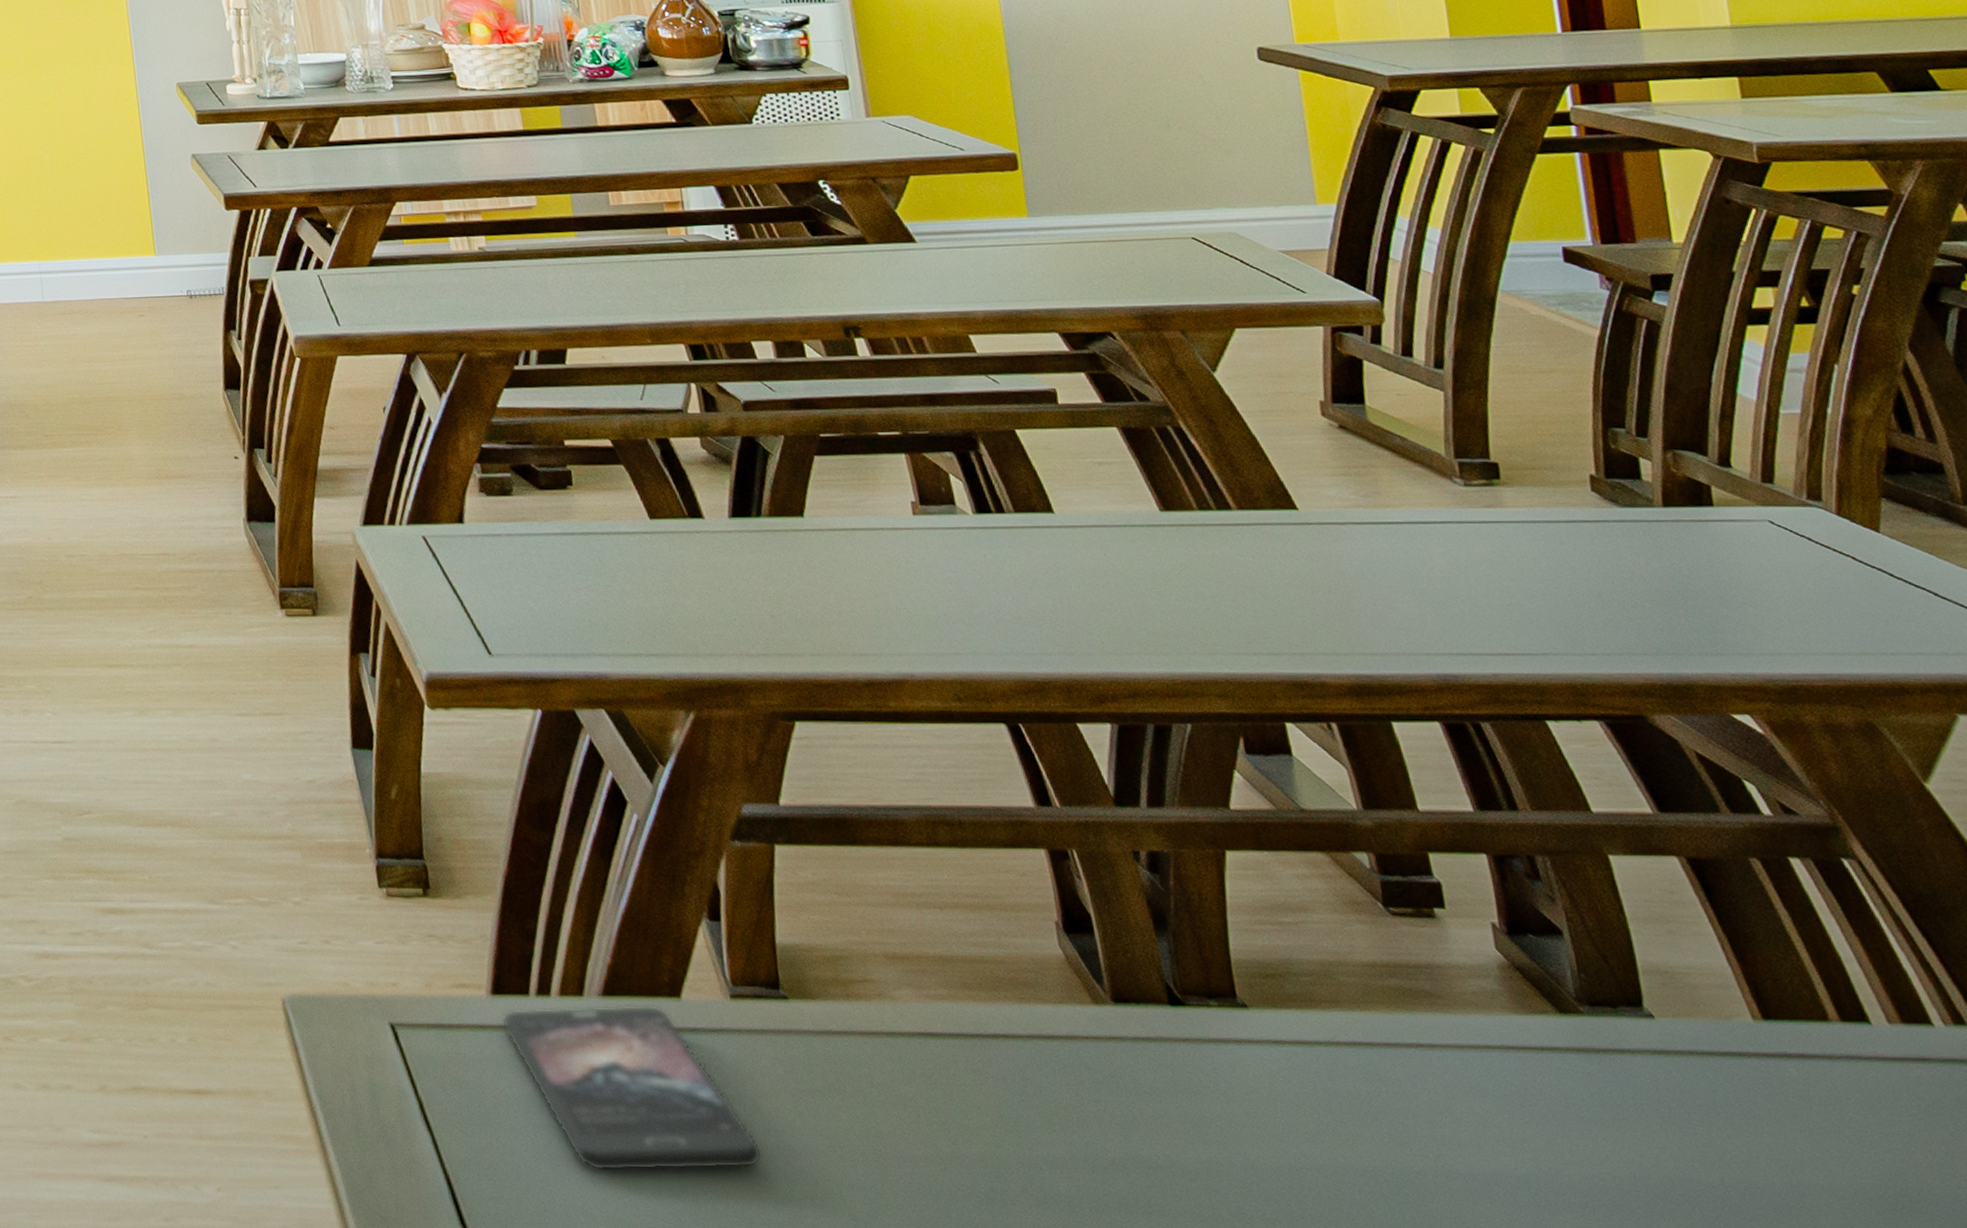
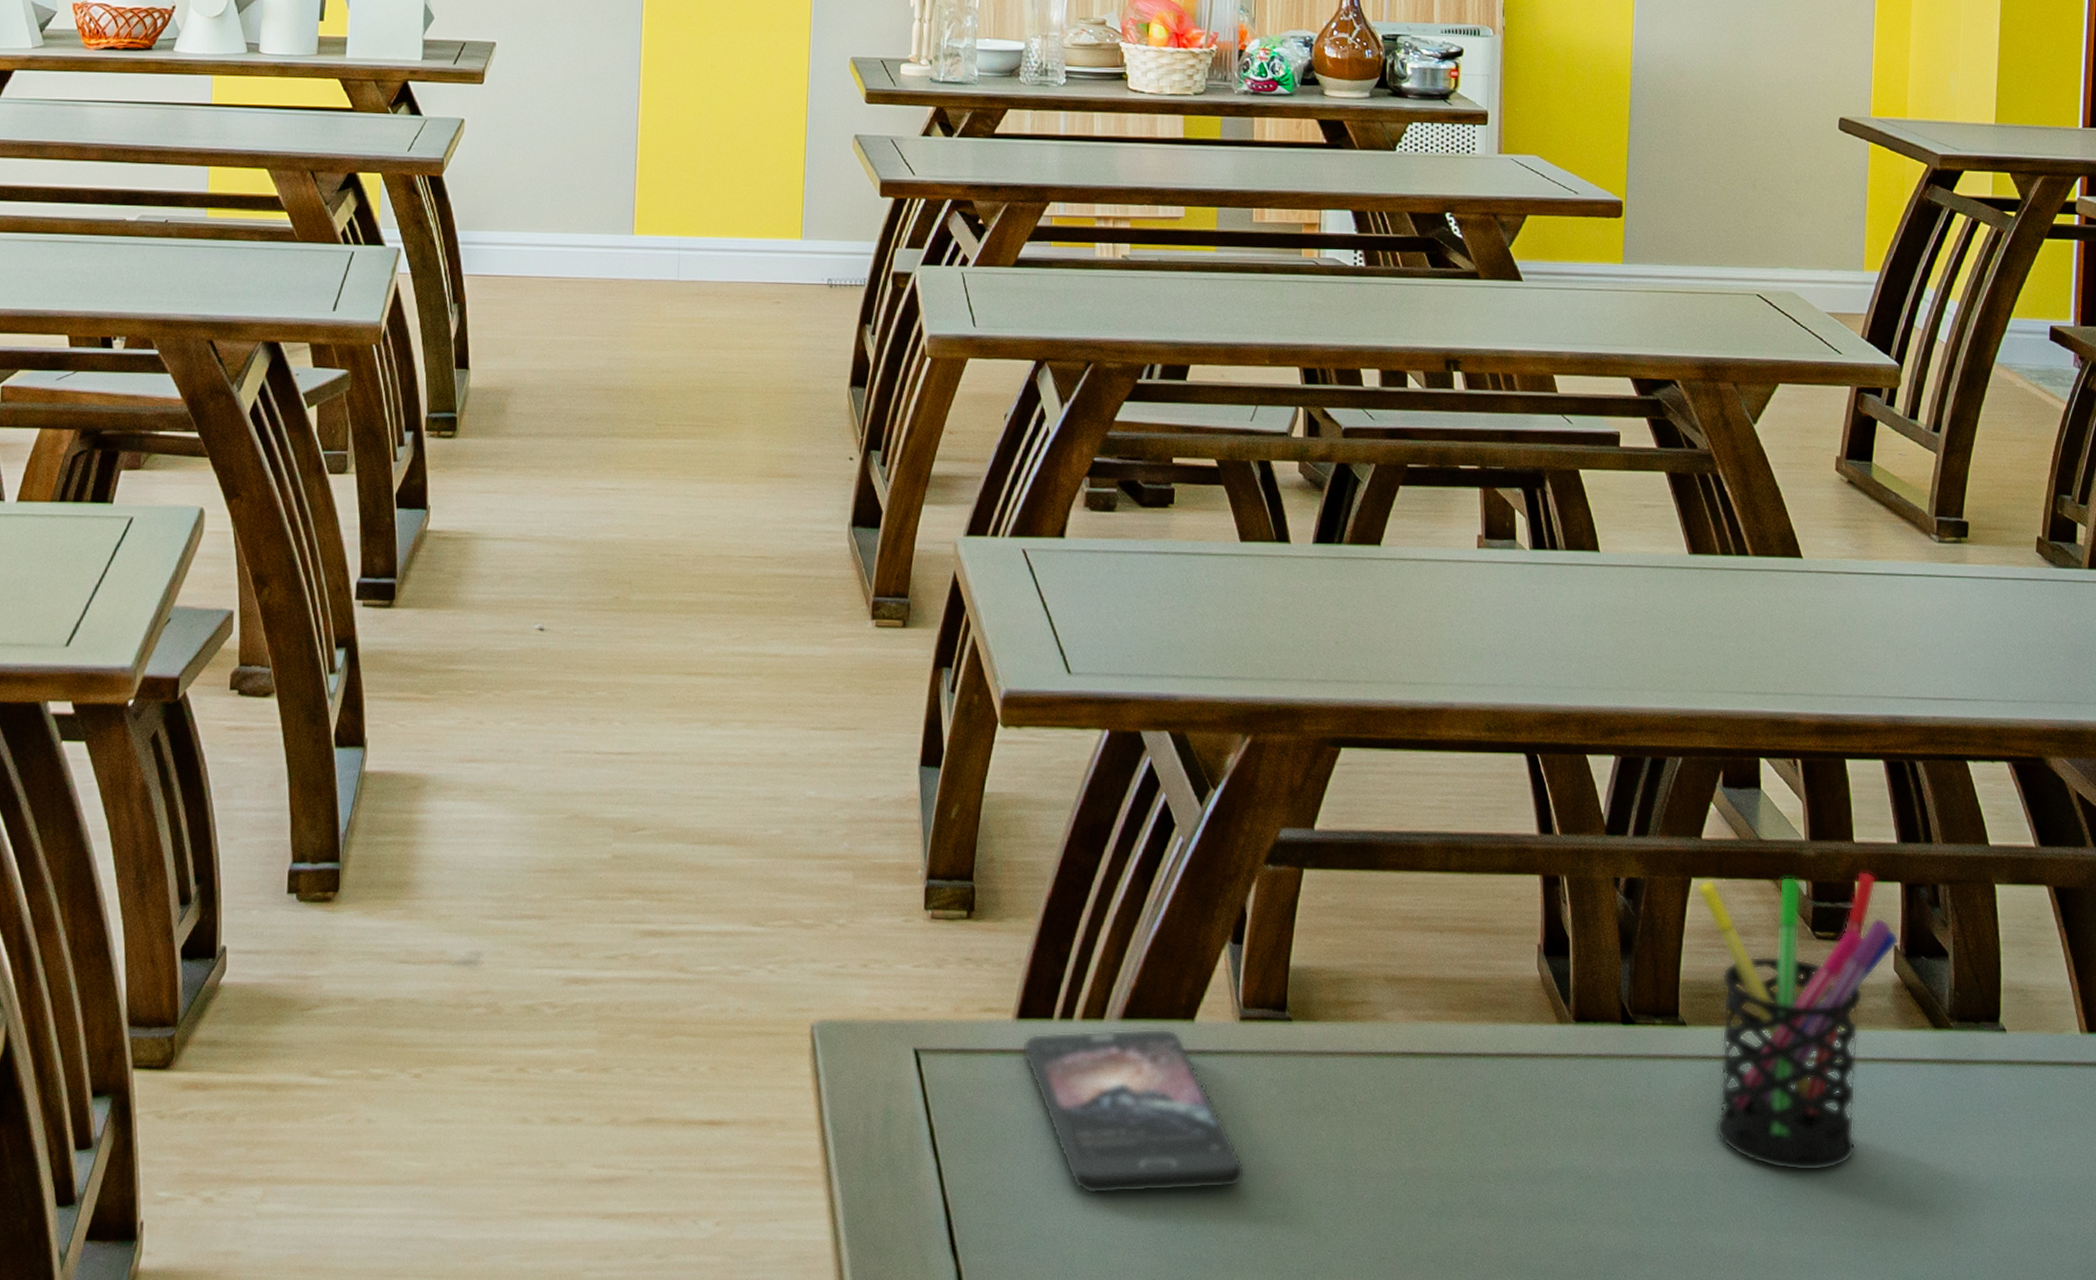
pen holder: none [1234,841,1496,1168] -> present [1697,870,1899,1171]

